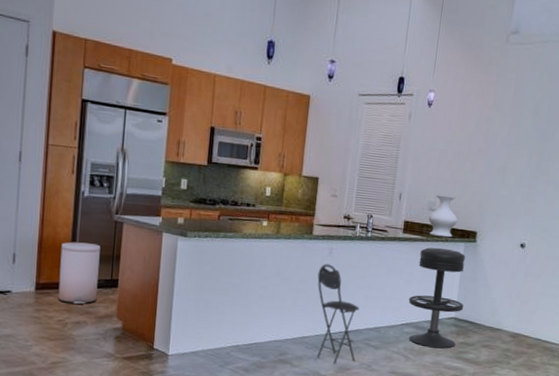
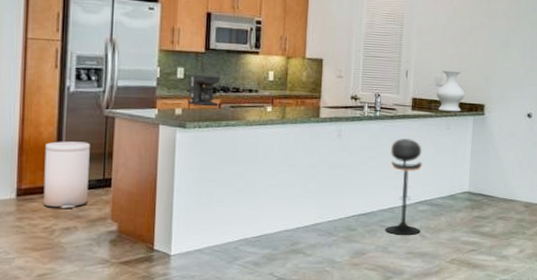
coffee maker: none [189,186,220,218] -> present [187,74,220,107]
bar stool: present [317,264,359,364] -> none [327,146,372,249]
bar stool: none [370,260,411,356] -> present [385,139,423,236]
bar stool: present [408,247,465,349] -> none [421,122,477,224]

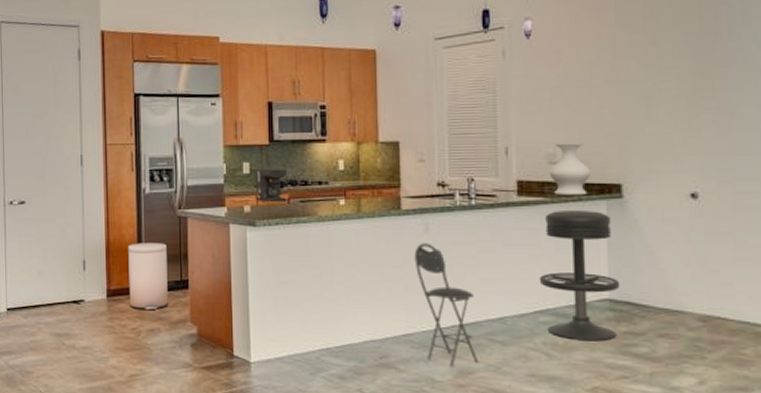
bar stool: none [327,146,372,249] -> present [414,243,479,367]
bar stool: present [385,139,423,236] -> none [494,232,544,354]
bar stool: none [421,122,477,224] -> present [539,209,620,342]

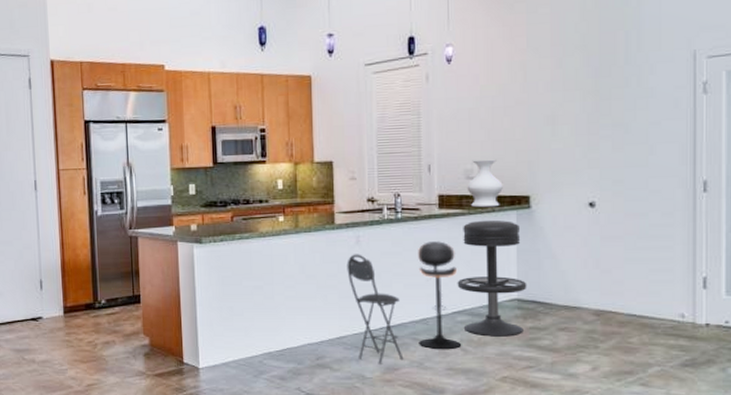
pedal bin: present [128,243,168,311] -> none [82,261,122,325]
coffee maker: present [255,168,287,203] -> none [201,188,231,221]
bar stool: none [494,232,544,354] -> present [418,241,461,350]

